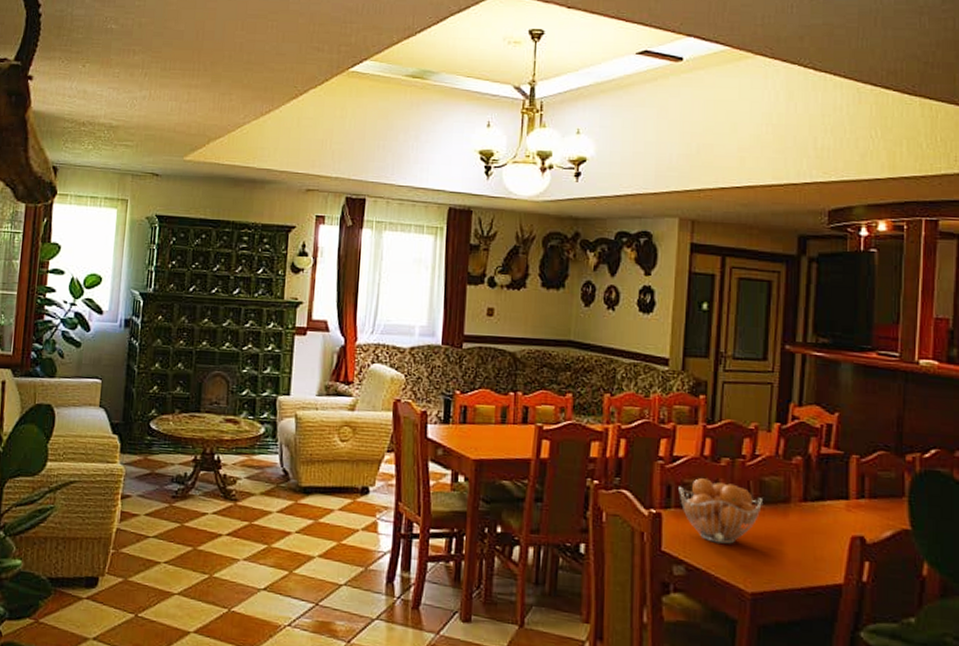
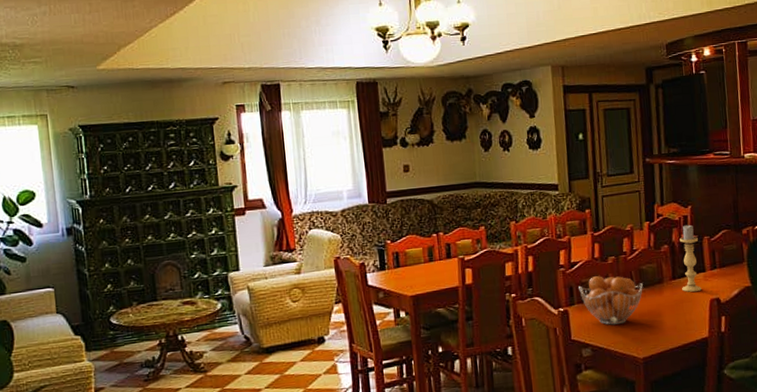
candle holder: none [814,435,843,524] -> present [679,224,702,293]

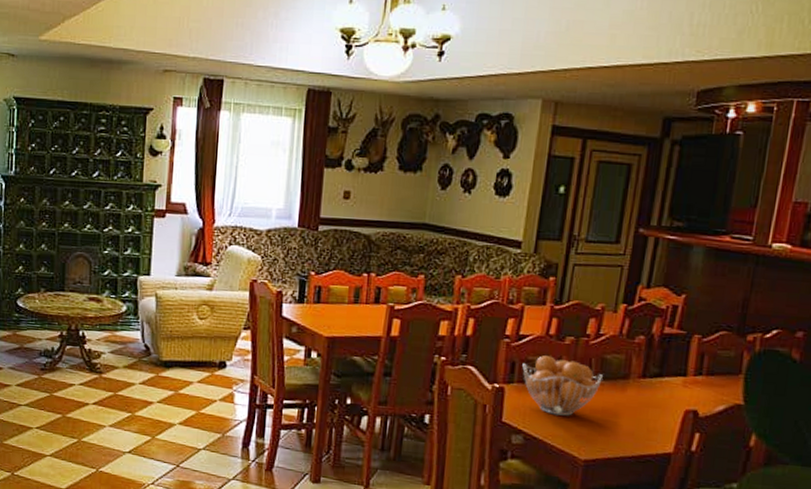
candle holder: present [679,224,702,293] -> none [651,316,686,399]

